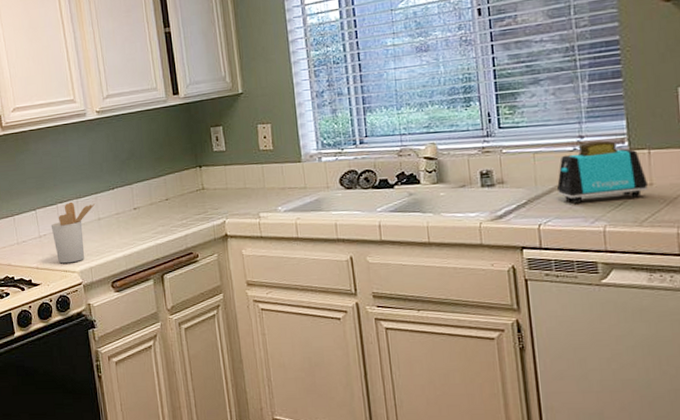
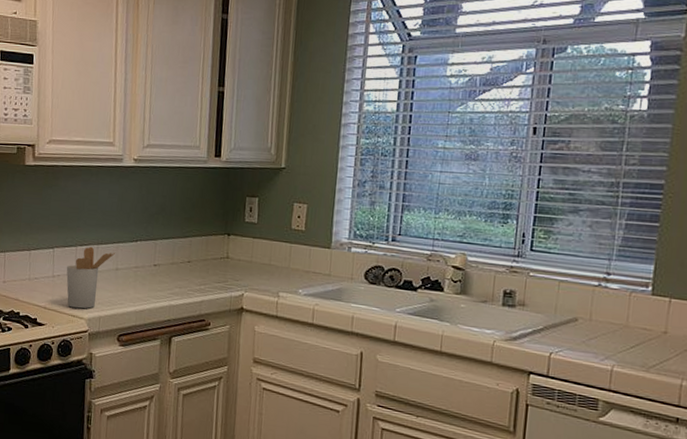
toaster: present [556,141,649,203] -> none [574,280,663,343]

